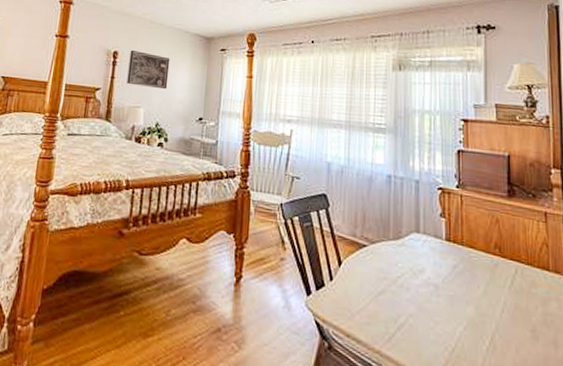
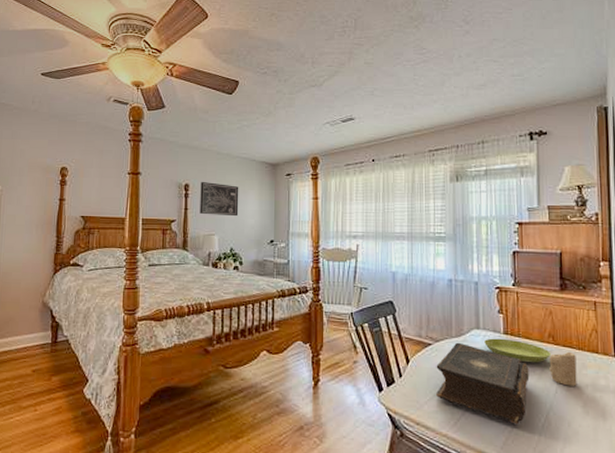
book: none [368,245,473,346] -> present [435,342,530,425]
saucer: none [425,244,498,277] -> present [484,338,552,363]
candle: none [495,266,526,307] -> present [549,351,577,386]

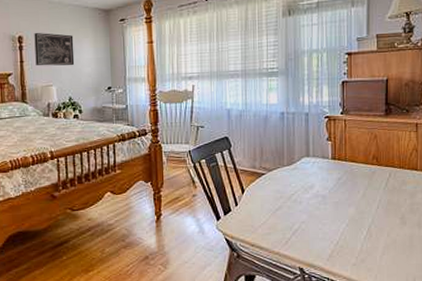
book: present [435,342,530,425] -> none [268,170,354,239]
saucer: present [484,338,552,363] -> none [314,163,375,184]
candle: present [549,351,577,386] -> none [373,170,397,202]

